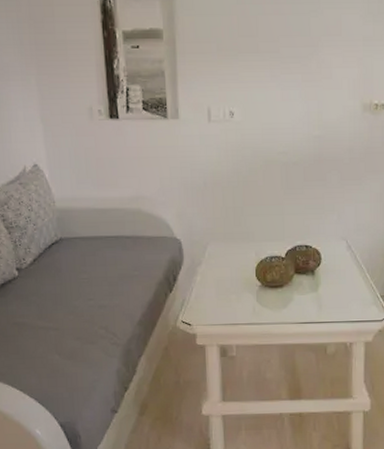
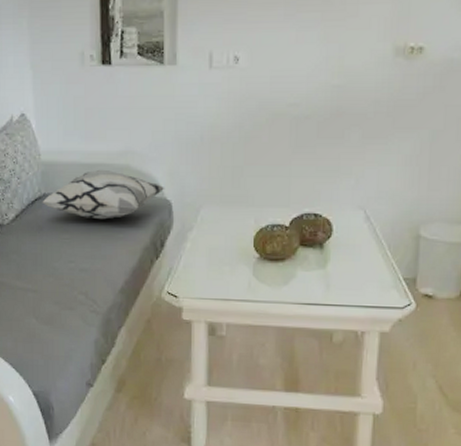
decorative pillow: none [59,213,175,260] -> present [42,169,165,220]

